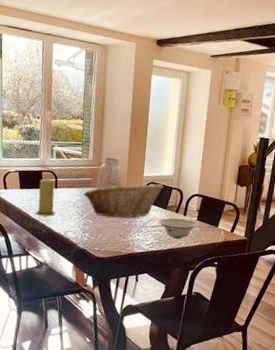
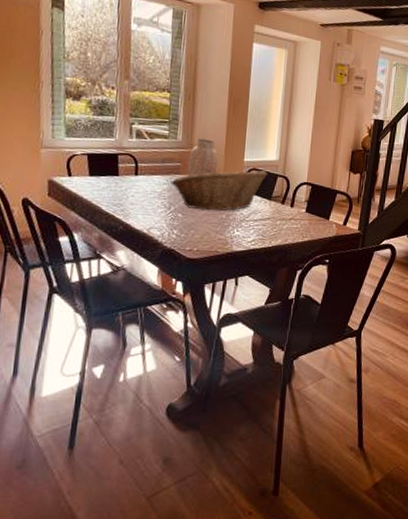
candle: present [35,179,56,217] -> none [110,163,136,210]
bowl: present [158,218,199,239] -> none [261,210,308,234]

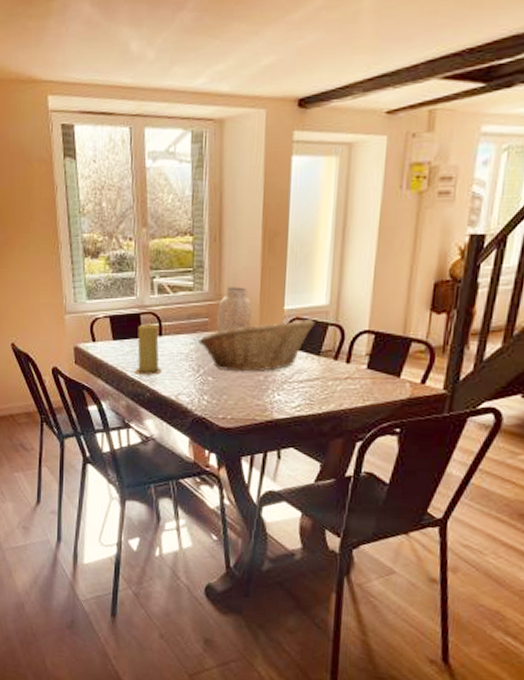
candle: none [110,163,136,210] -> present [135,324,162,375]

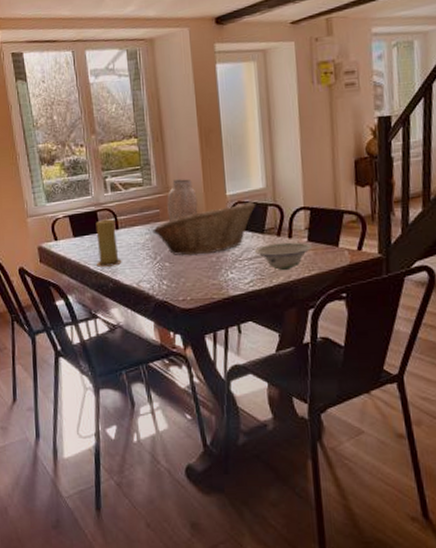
bowl: none [308,367,370,397] -> present [255,242,312,270]

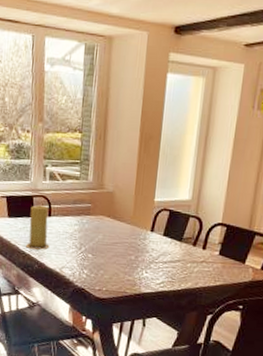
fruit basket: present [152,202,256,256] -> none [81,208,180,253]
vase: present [167,179,198,221] -> none [98,179,128,217]
bowl: present [255,242,312,270] -> none [171,252,221,277]

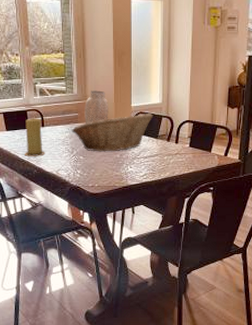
fruit basket: none [81,208,180,253] -> present [71,114,154,152]
vase: none [98,179,128,217] -> present [84,90,109,124]

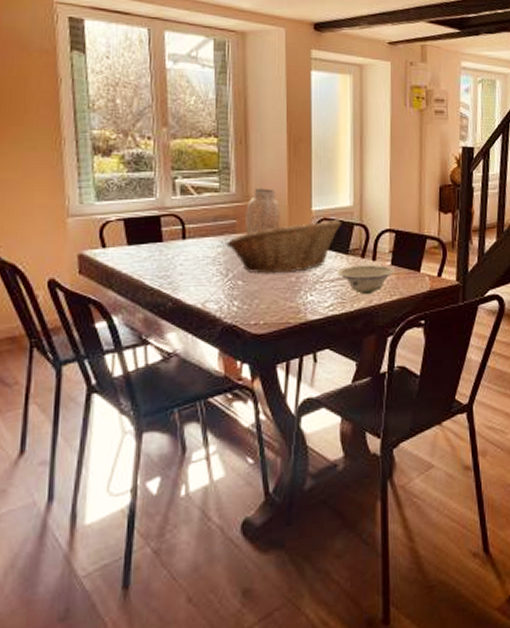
candle: present [25,118,45,156] -> none [154,227,186,283]
bowl: none [150,146,192,167] -> present [338,265,394,294]

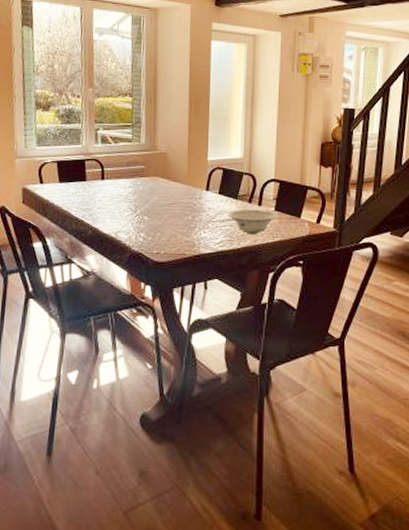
fruit basket: present [226,220,342,274] -> none [136,169,233,213]
vase: present [245,188,280,234] -> none [152,140,181,178]

